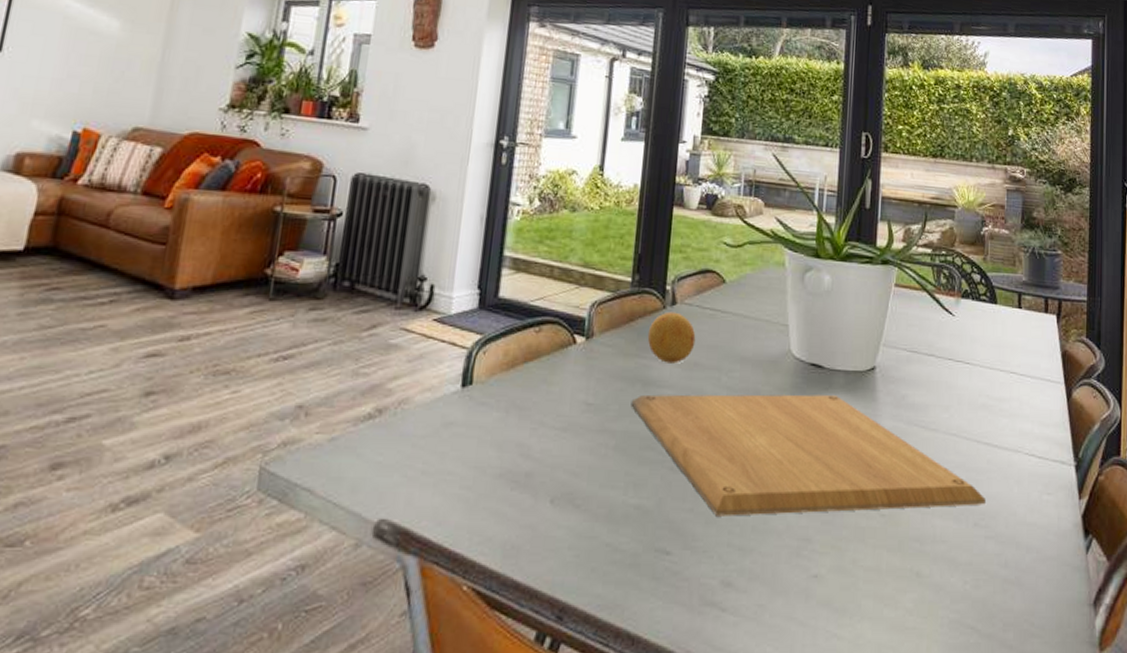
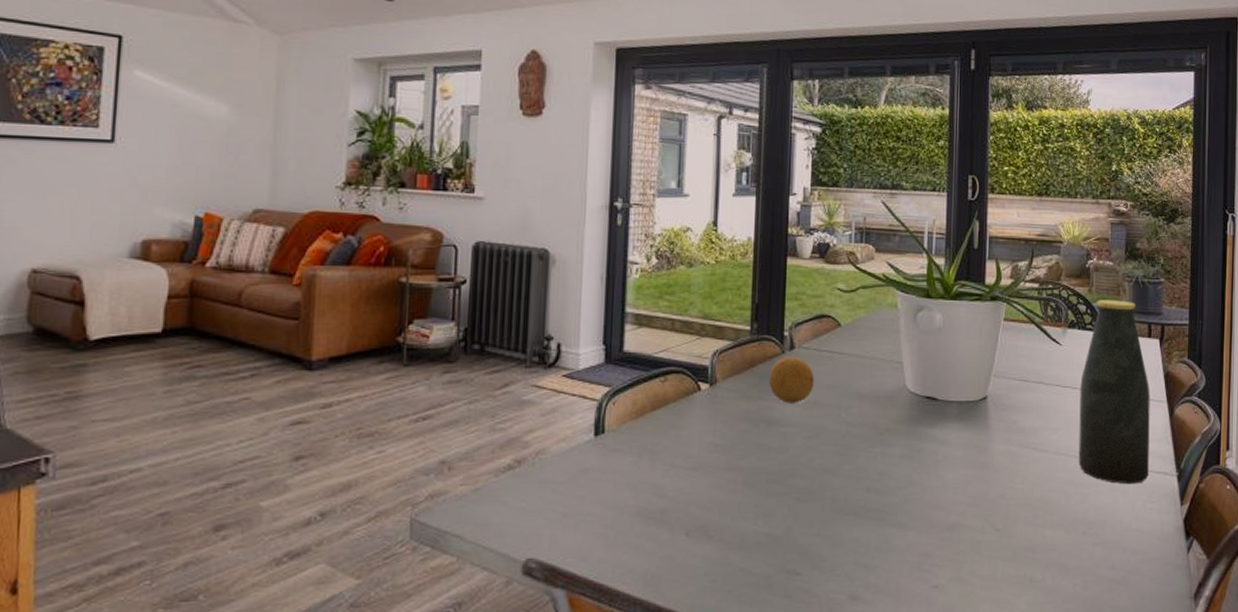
chopping board: present [631,394,986,516] -> none [756,425,1093,539]
bottle: none [970,270,1047,473] -> present [1078,300,1150,485]

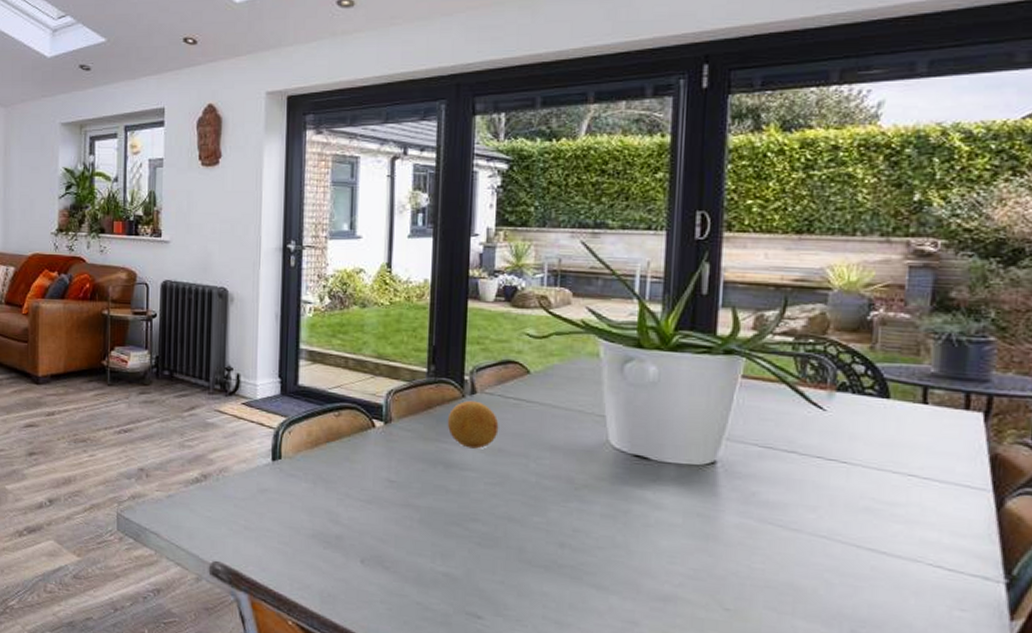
bottle: present [1078,300,1150,485] -> none [846,360,965,585]

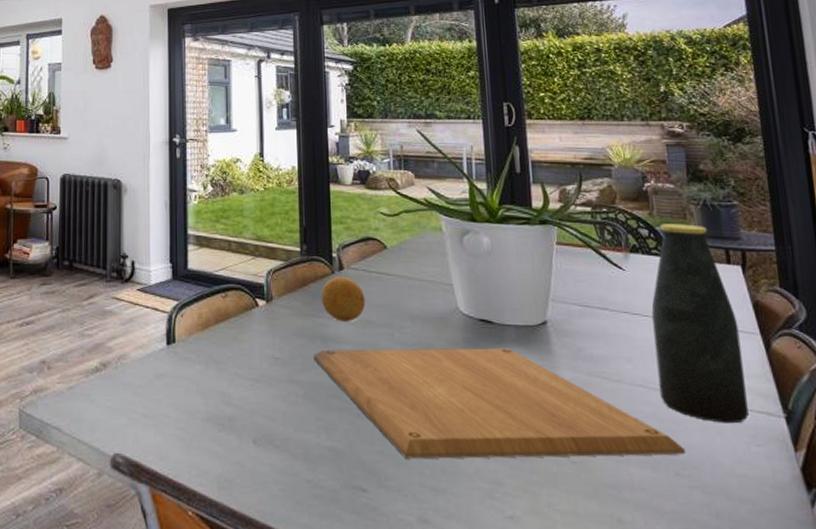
chopping board: none [433,475,867,613] -> present [313,348,685,459]
bottle: none [846,360,965,585] -> present [651,224,749,424]

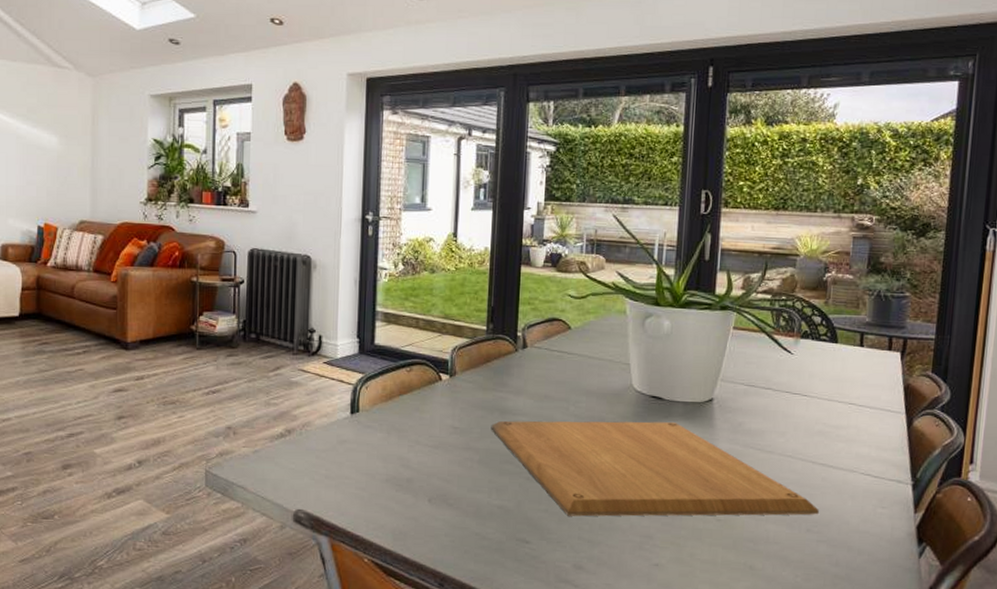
fruit: present [321,276,366,322] -> none [502,354,545,396]
bottle: present [651,224,749,424] -> none [805,312,887,489]

